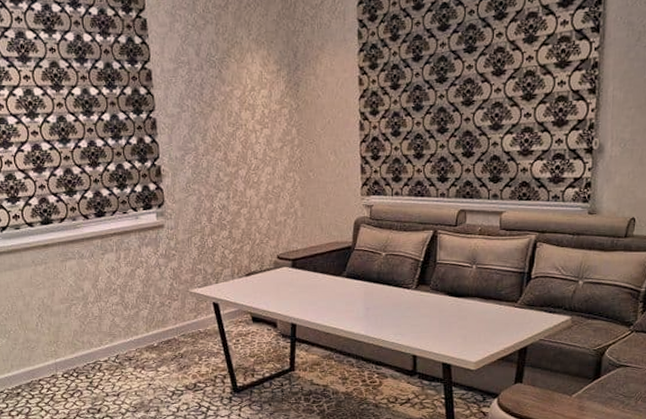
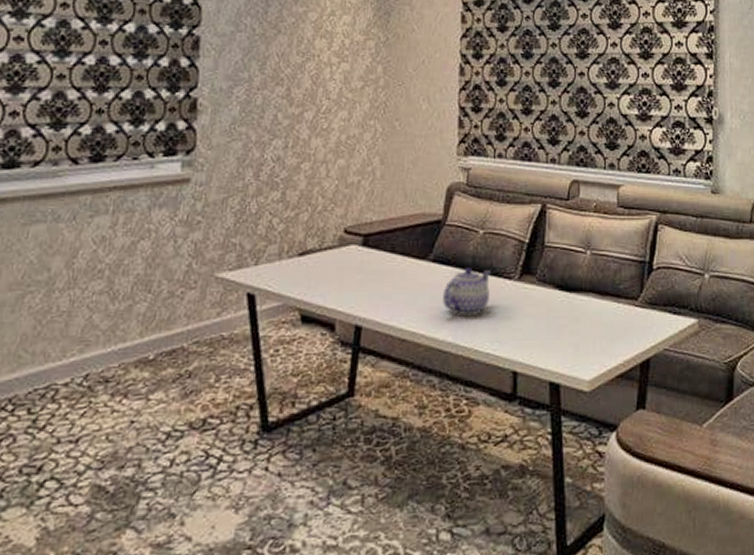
teapot: none [356,281,393,316] -> present [443,268,492,316]

